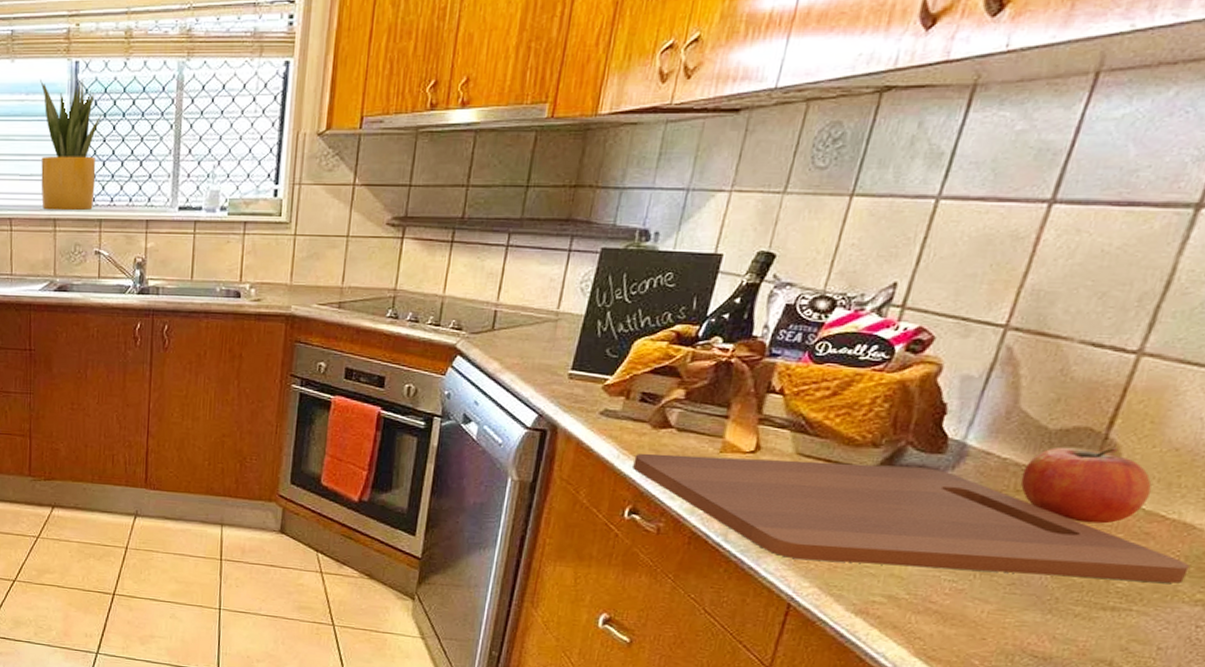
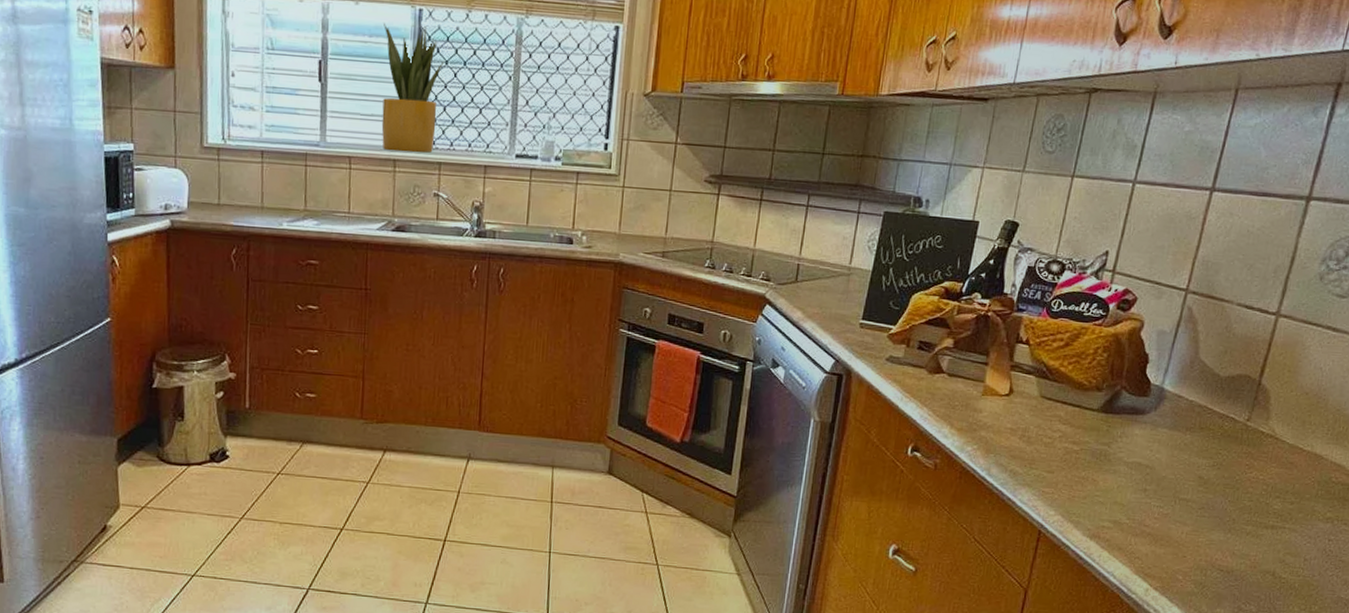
cutting board: present [633,453,1190,584] -> none [914,396,1321,504]
fruit: present [1020,446,1152,524] -> none [1203,391,1293,456]

